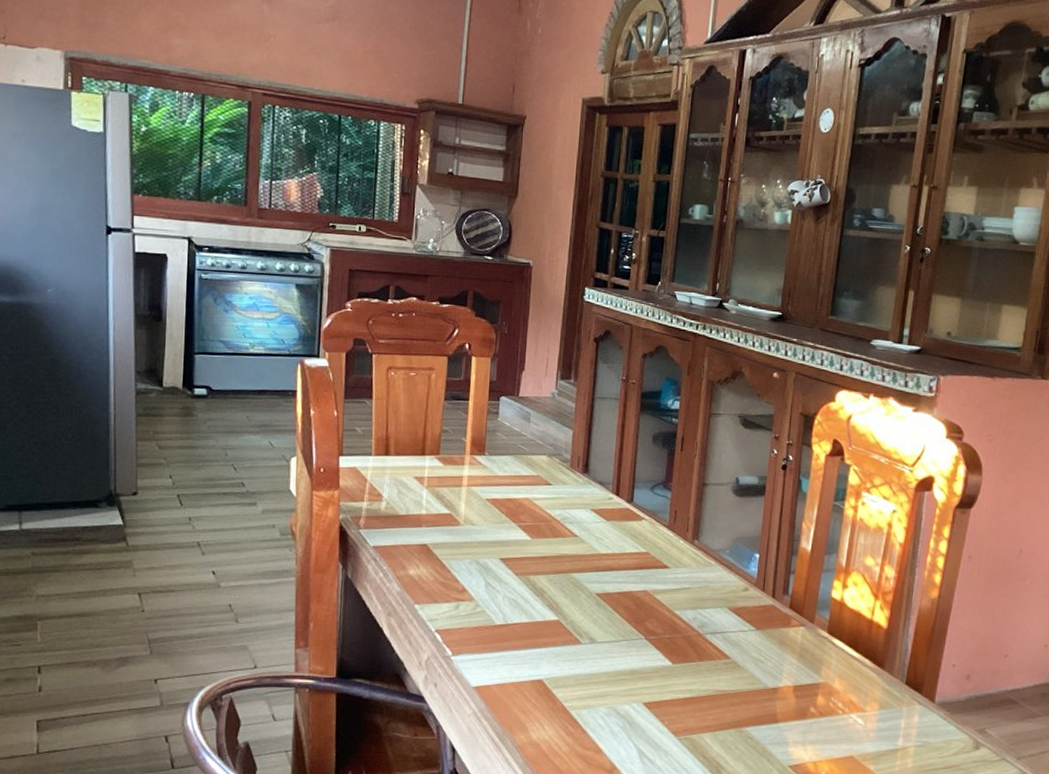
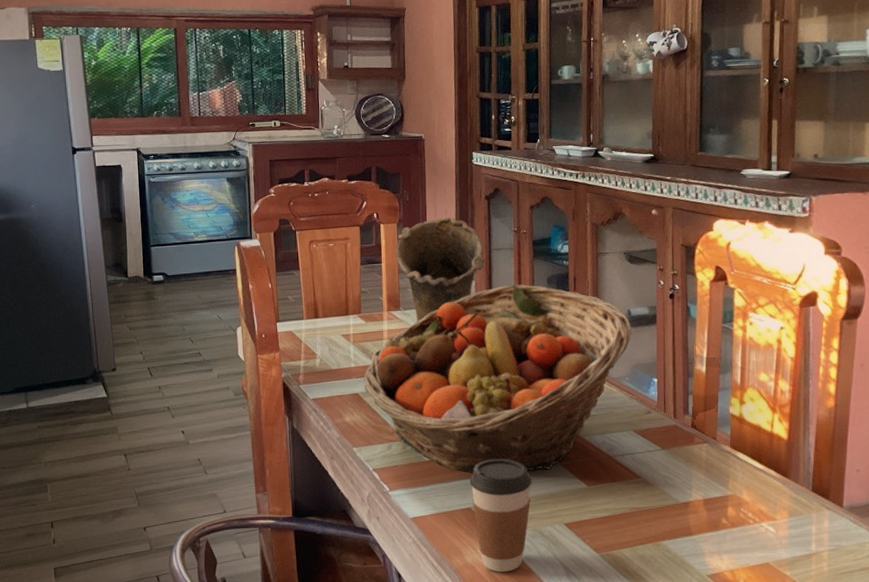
fruit basket: none [435,438,738,644] -> present [364,284,632,473]
vase: none [486,356,587,470] -> present [395,217,485,322]
coffee cup: none [543,628,614,752] -> present [469,459,533,572]

